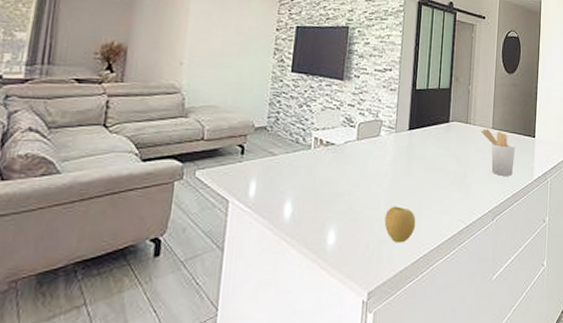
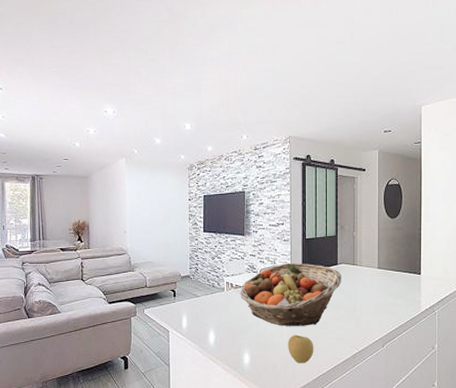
fruit basket: none [330,117,454,195] -> present [239,263,342,326]
utensil holder: present [480,128,516,176] -> none [367,269,402,309]

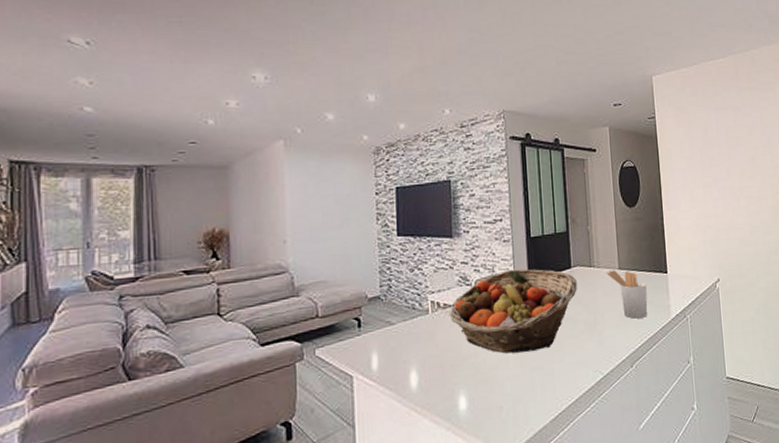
apple: present [288,335,314,364] -> none [515,363,550,402]
utensil holder: none [367,269,402,309] -> present [606,270,648,319]

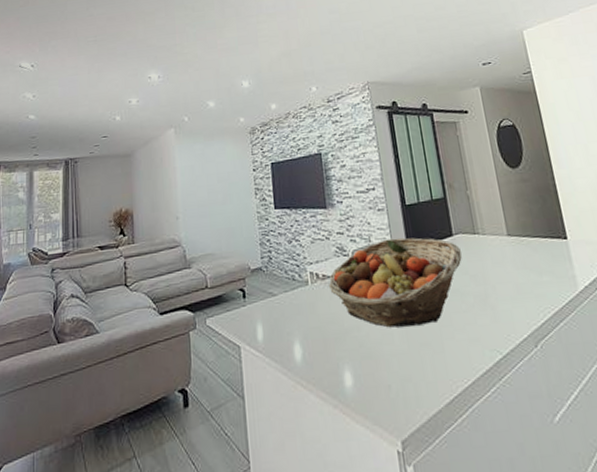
utensil holder: present [606,270,648,319] -> none [493,236,548,291]

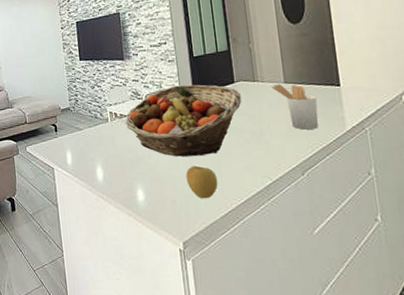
apple: none [401,338,441,382] -> present [185,165,218,199]
utensil holder: none [493,236,548,291] -> present [271,84,319,130]

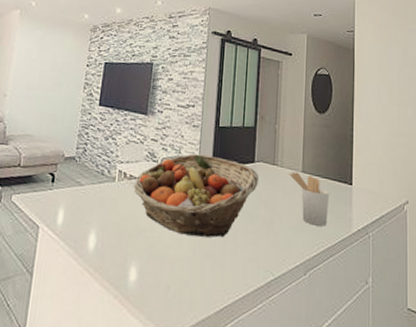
apple: present [185,165,218,199] -> none [186,247,220,289]

